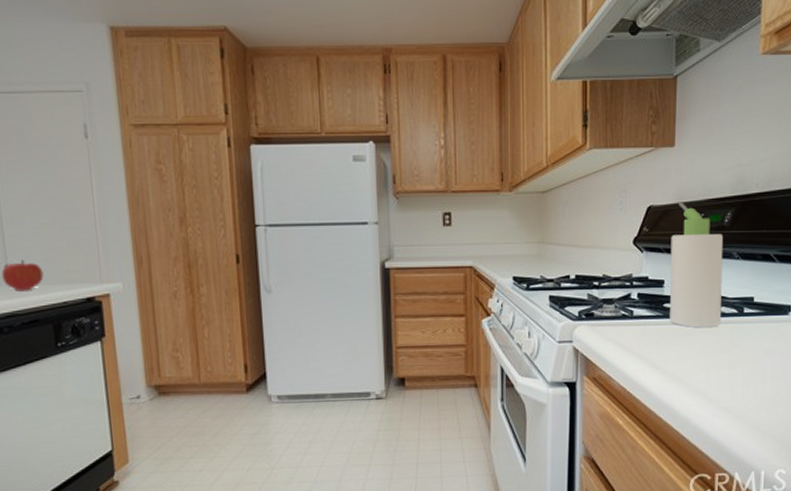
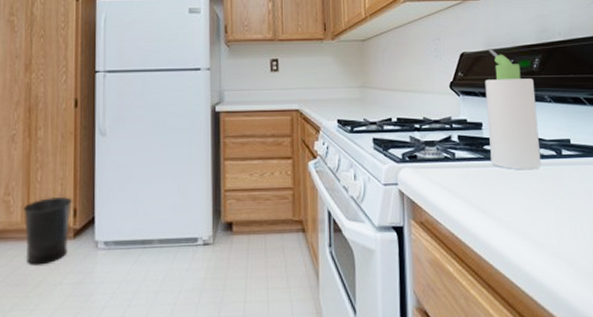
waste bin: none [193,352,242,417] -> present [23,196,72,265]

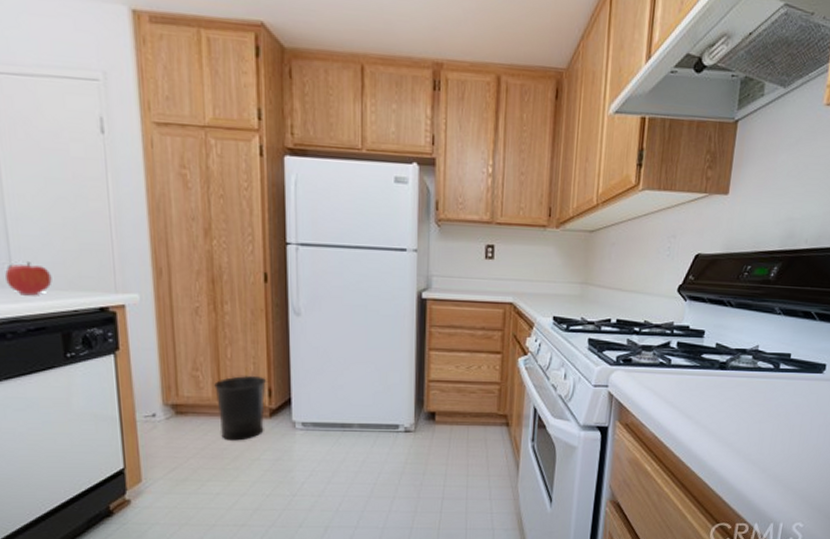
bottle: present [485,49,542,170] -> none [706,252,767,382]

